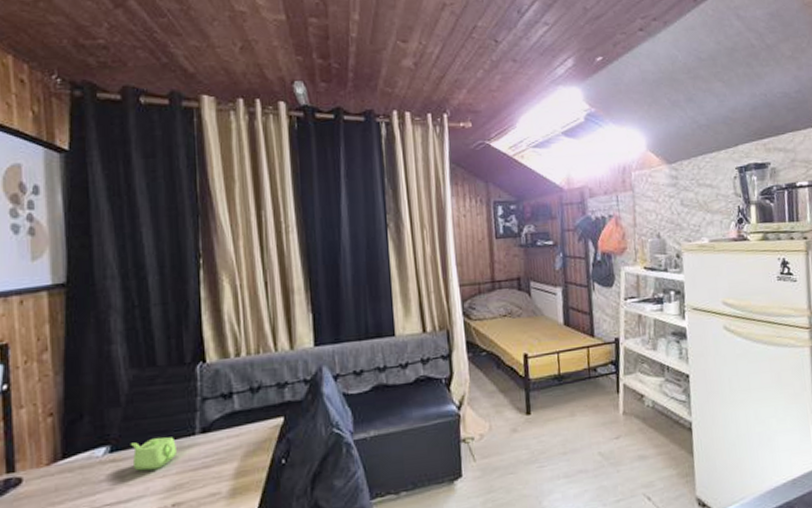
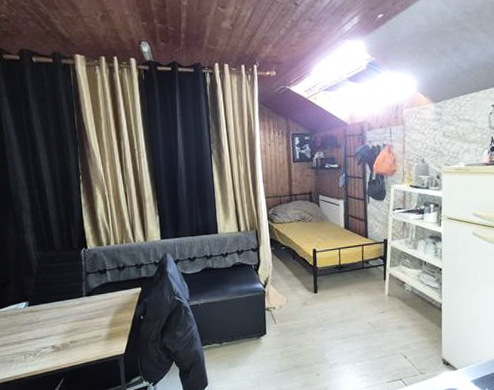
teapot: present [130,437,177,471] -> none [41,298,71,319]

